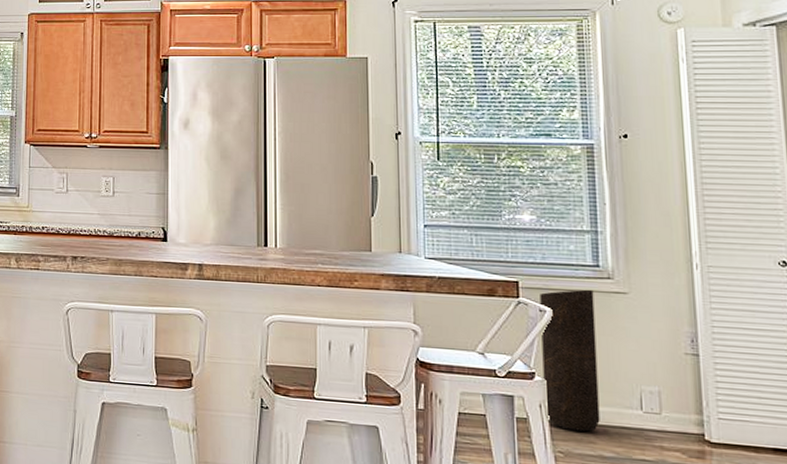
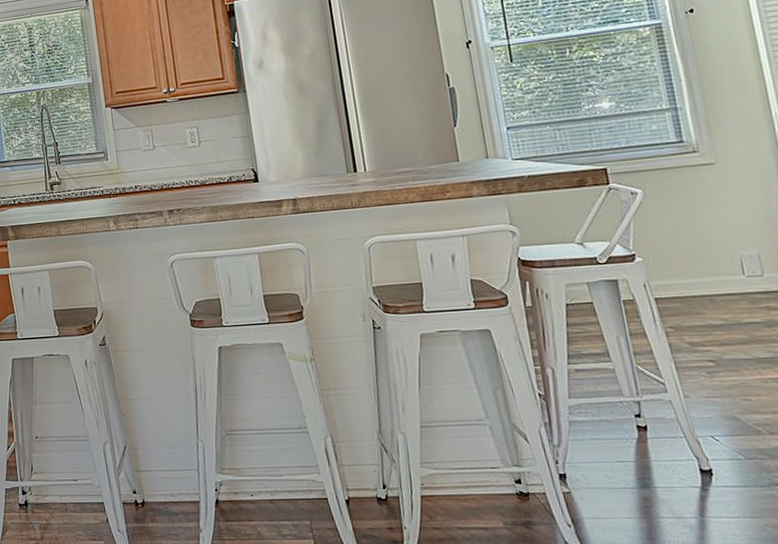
trash can: present [540,289,600,432] -> none [629,165,705,305]

